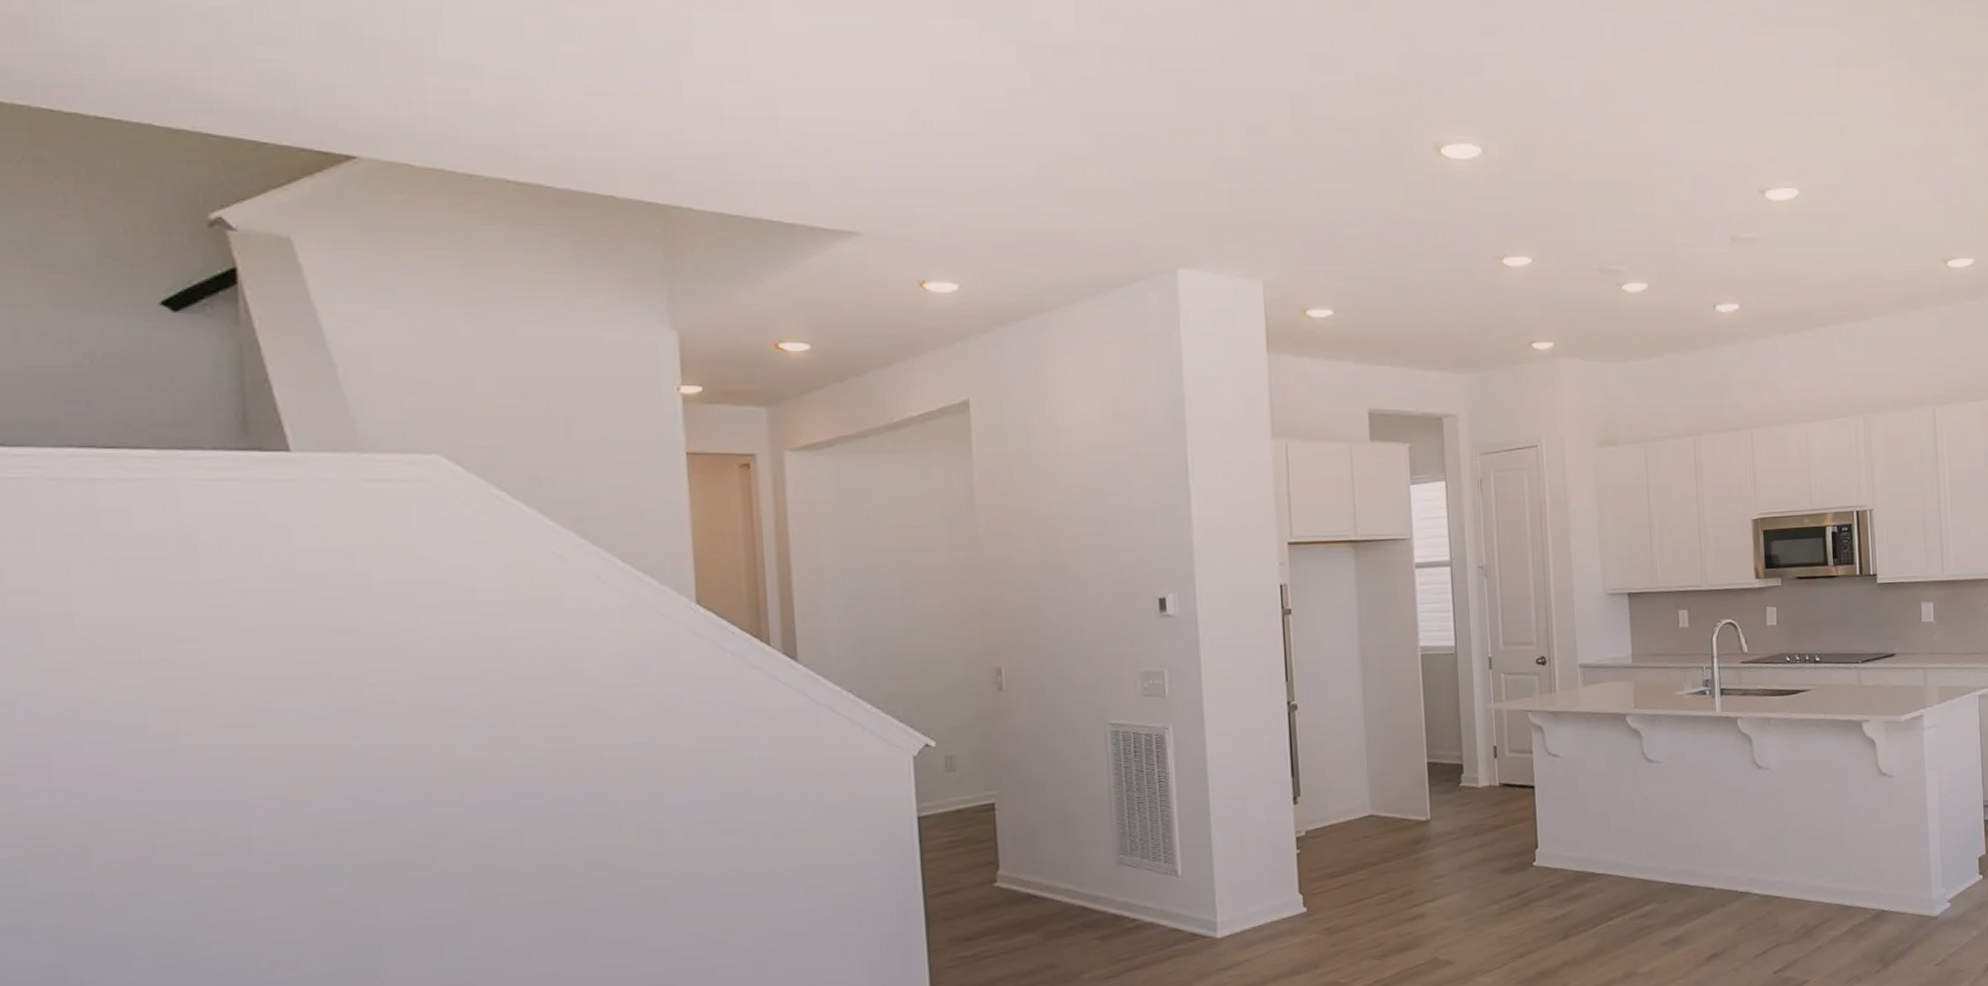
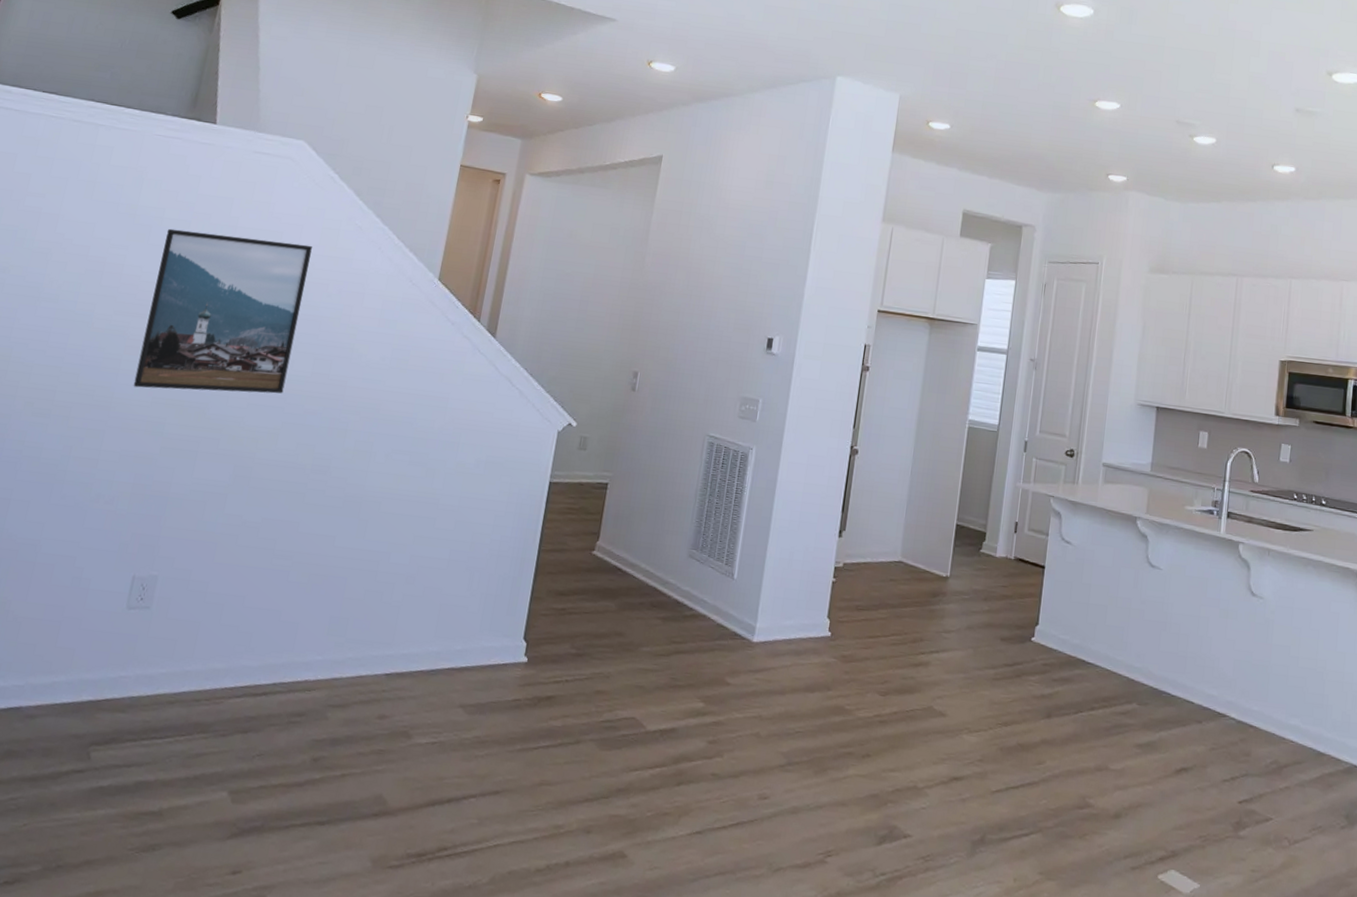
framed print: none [259,590,511,818] -> present [133,228,312,394]

